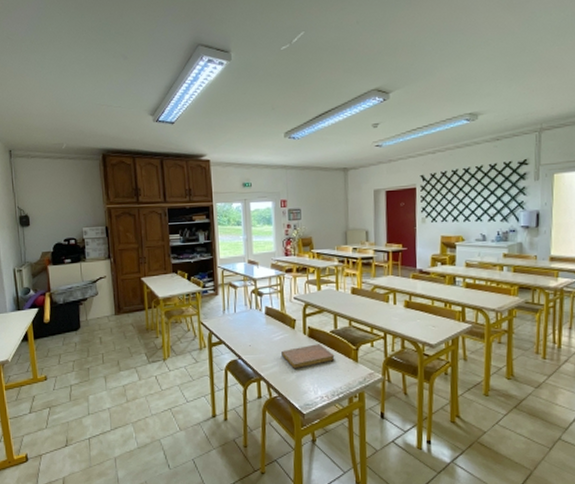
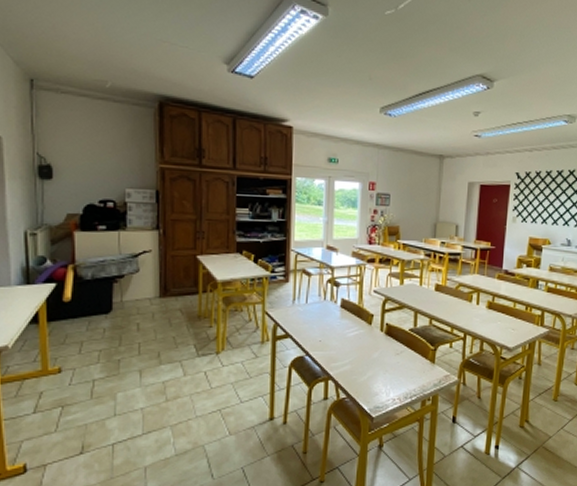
notebook: present [281,344,335,370] -> none [354,342,412,369]

